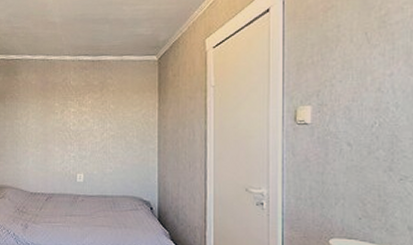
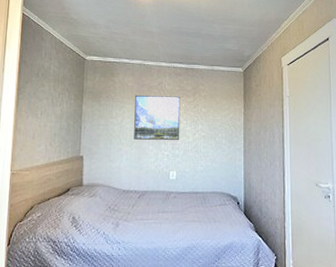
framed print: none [39,92,87,142] -> present [134,94,181,141]

